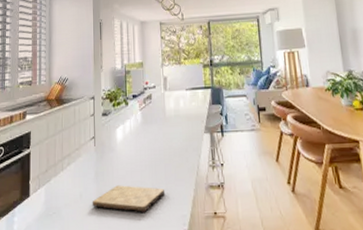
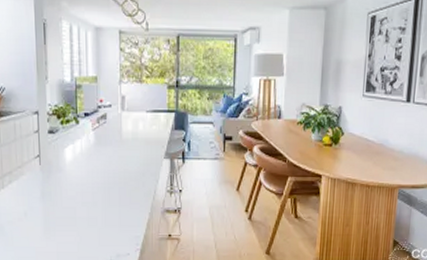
cutting board: present [92,185,165,212] -> none [38,205,119,232]

